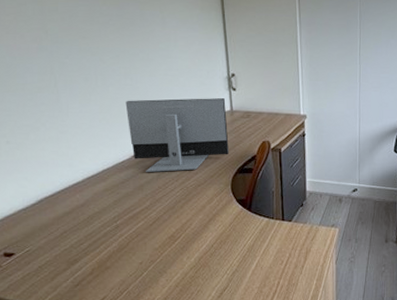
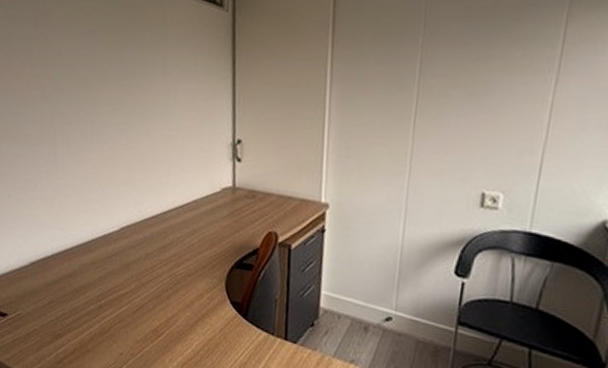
monitor: present [125,98,230,172] -> none [118,162,228,256]

